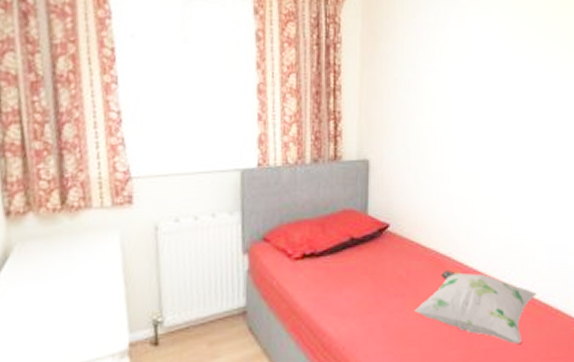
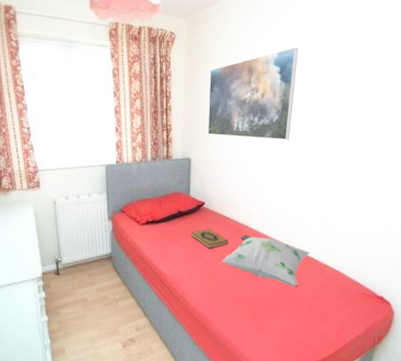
hardback book: none [370,263,425,294] -> present [191,229,229,249]
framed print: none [393,14,512,136] -> present [208,48,298,140]

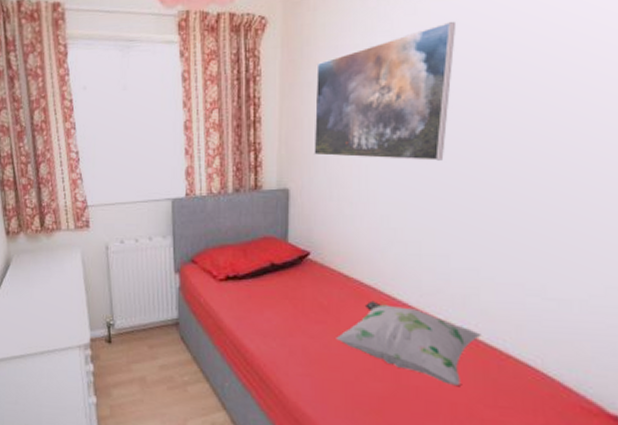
hardback book: present [191,229,229,249] -> none [290,290,347,320]

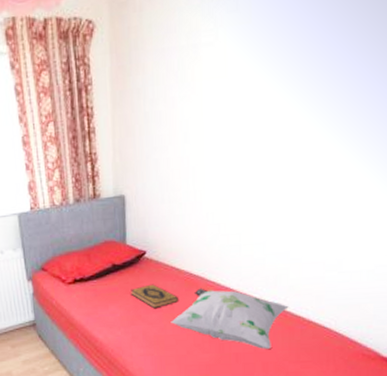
hardback book: none [290,290,347,320] -> present [131,284,180,309]
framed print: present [314,22,455,161] -> none [145,17,274,162]

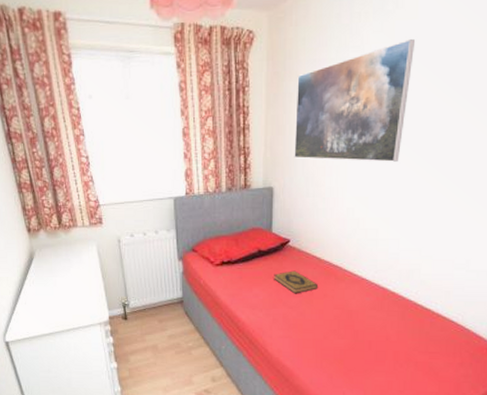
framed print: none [145,17,274,162] -> present [294,39,414,162]
decorative pillow: present [171,288,289,350] -> none [309,277,420,340]

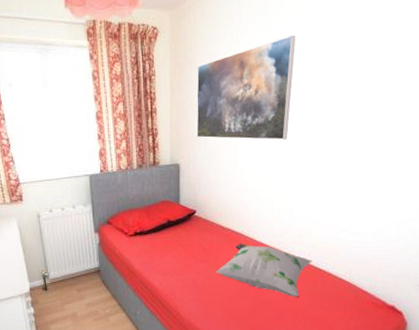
hardback book: present [274,270,319,294] -> none [183,238,223,260]
decorative pillow: none [309,277,420,340] -> present [216,243,312,298]

